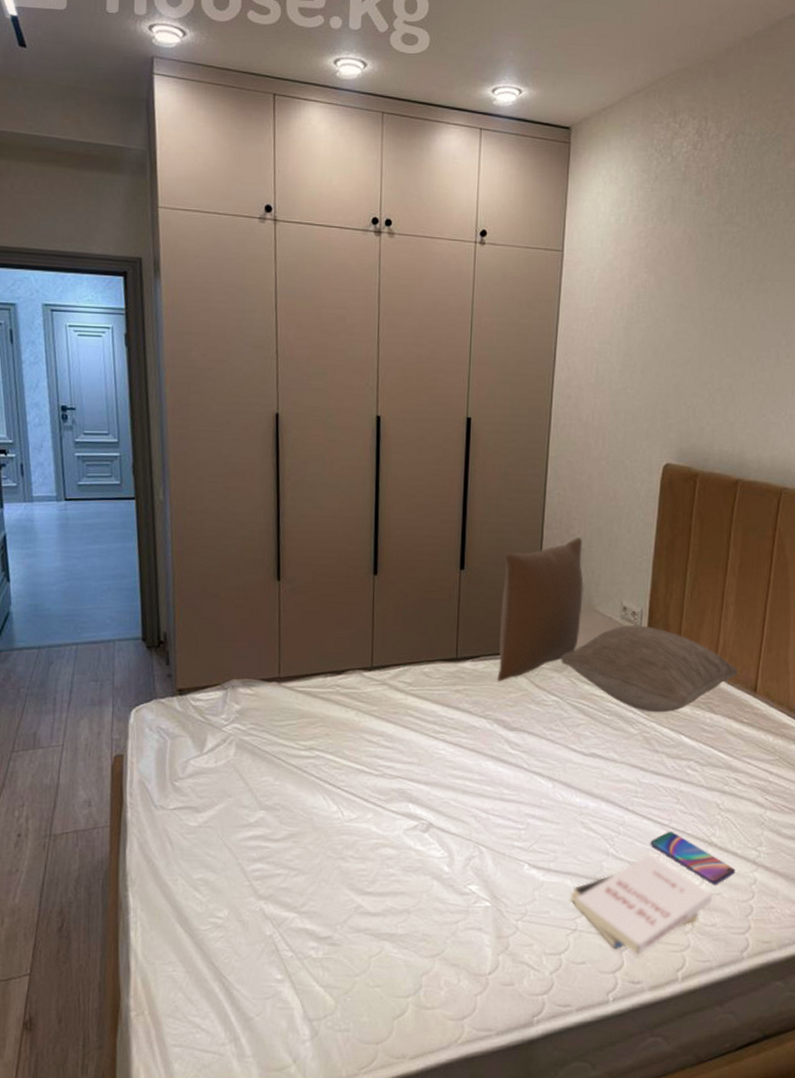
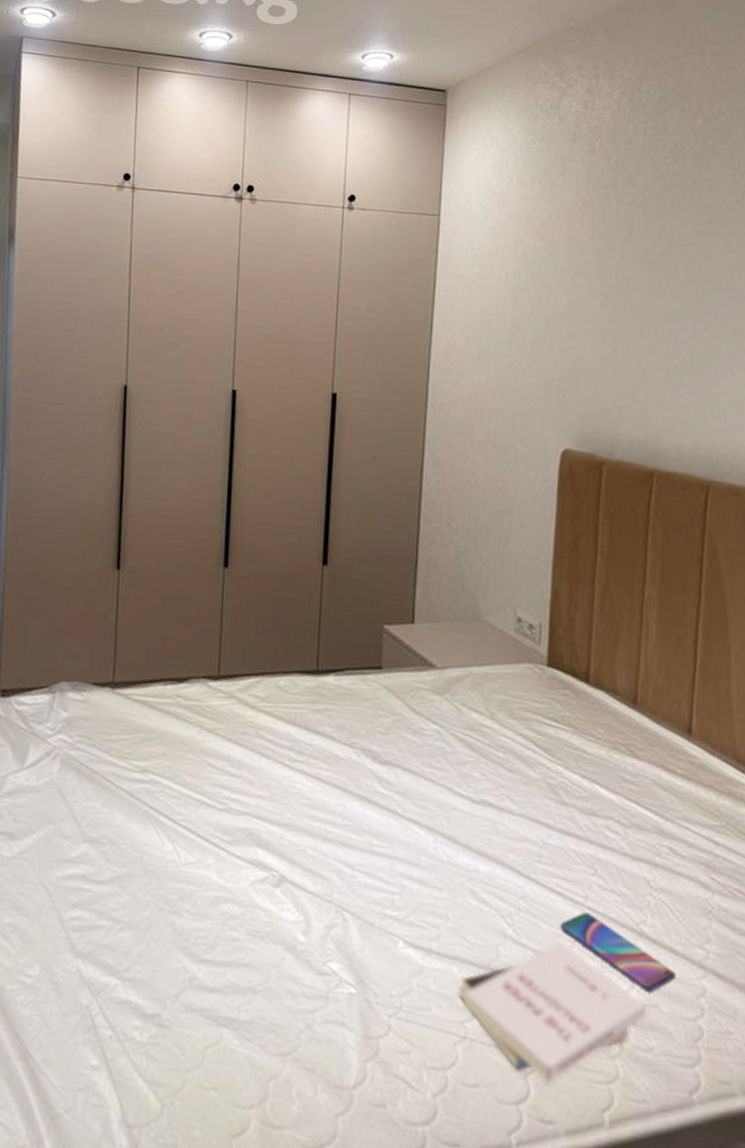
pillow: present [497,538,584,681] -> none [365,532,468,702]
pillow: present [561,625,738,713] -> none [442,640,666,754]

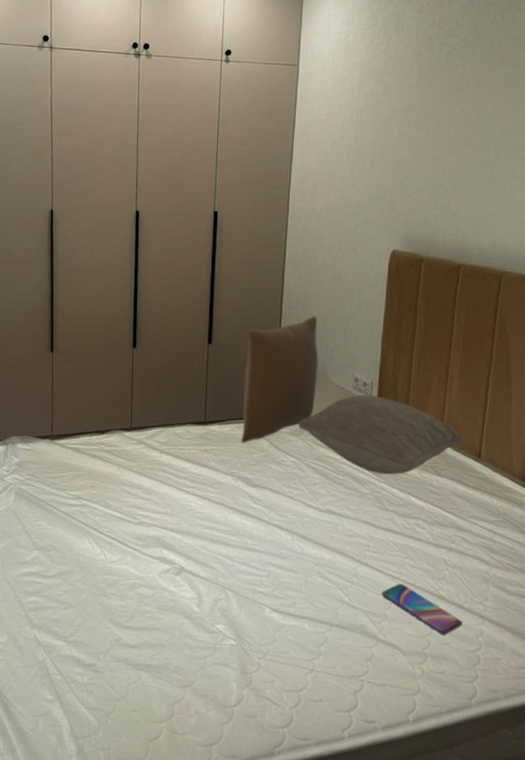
pillow: none [365,532,468,702] -> present [241,316,319,443]
pillow: none [442,640,666,754] -> present [298,394,463,475]
books: present [457,940,647,1084] -> none [308,603,442,697]

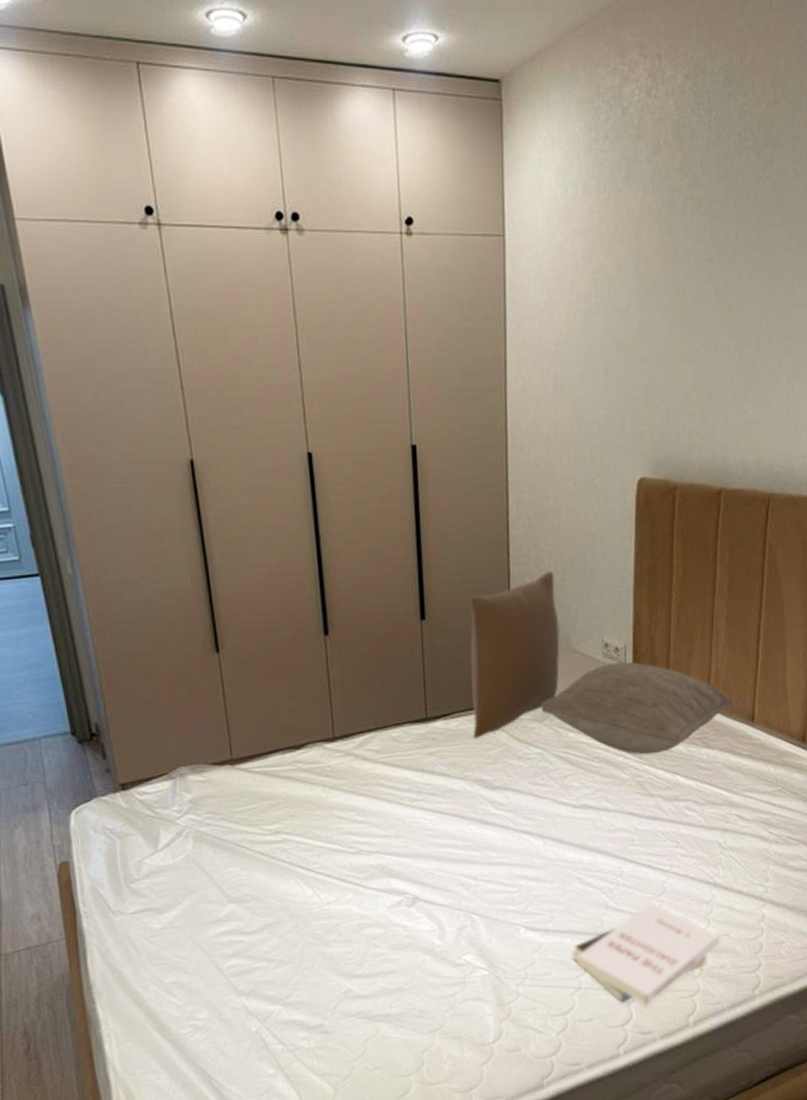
books: none [308,603,442,697] -> present [571,902,720,1007]
smartphone: present [382,583,463,635] -> none [651,876,742,927]

